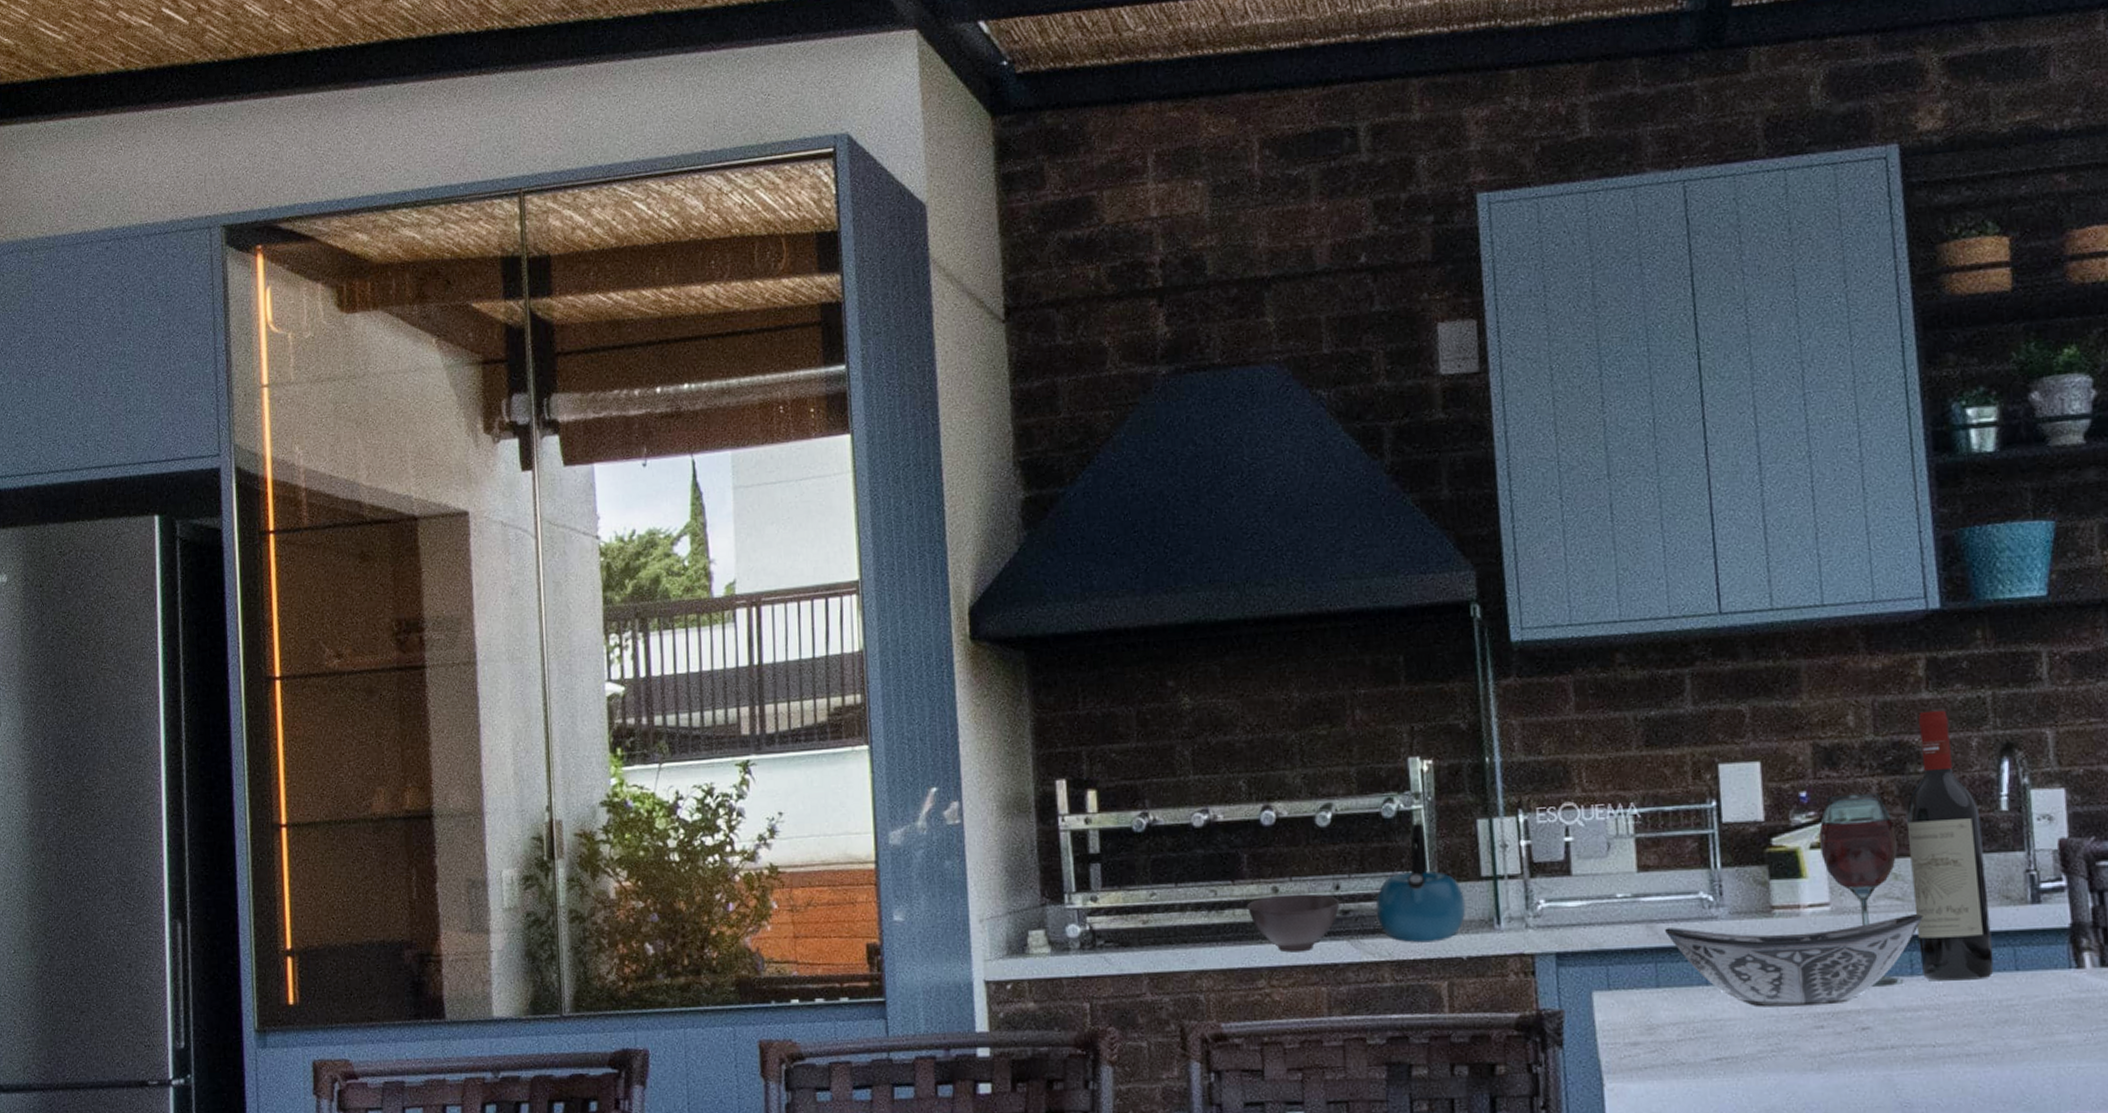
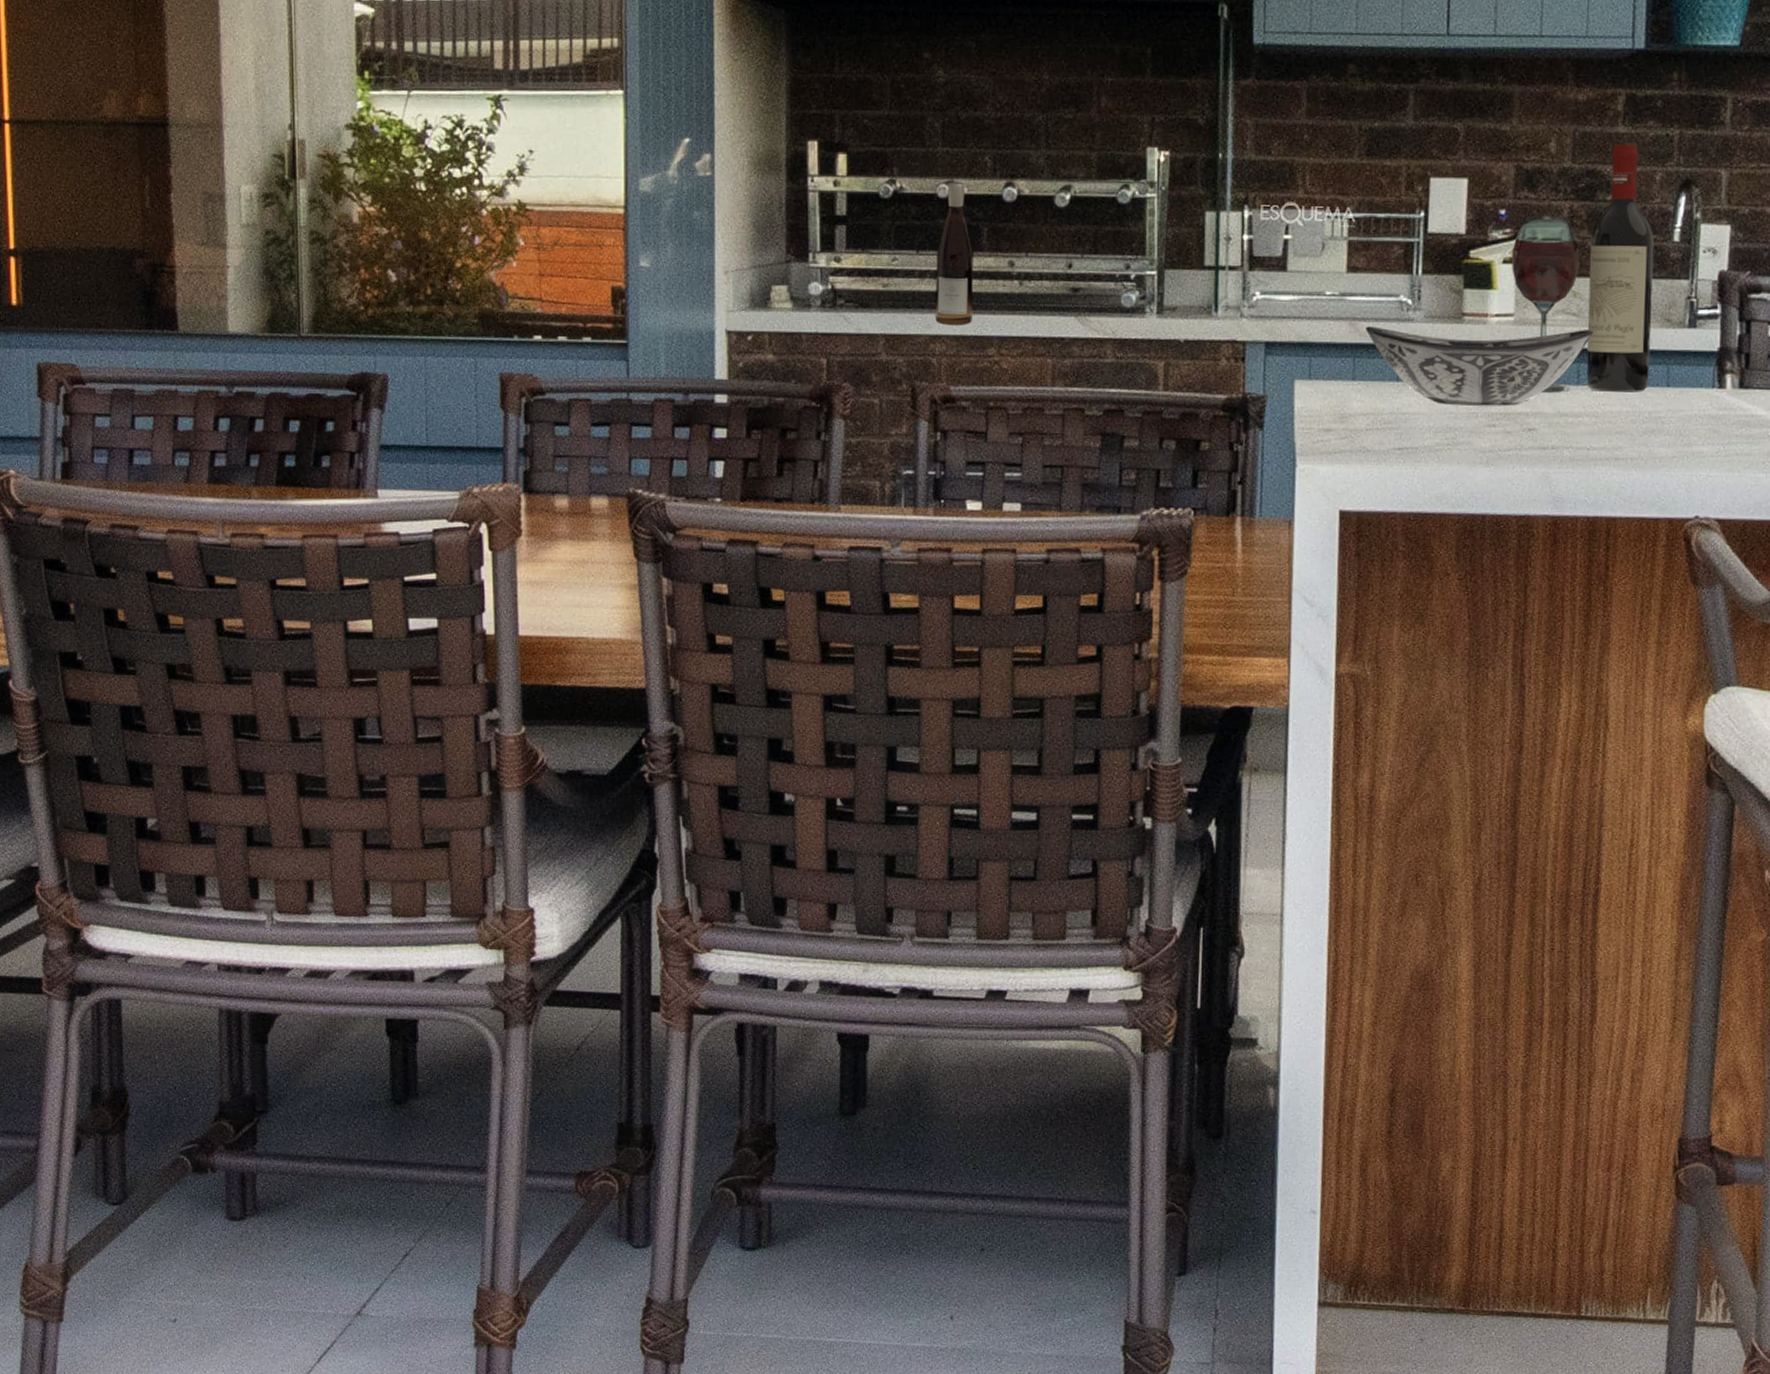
bottle: none [1196,809,1239,960] -> present [935,181,973,327]
bowl: present [1246,894,1340,953] -> none [982,269,1071,325]
kettle: present [1375,823,1466,943] -> none [1104,210,1188,324]

